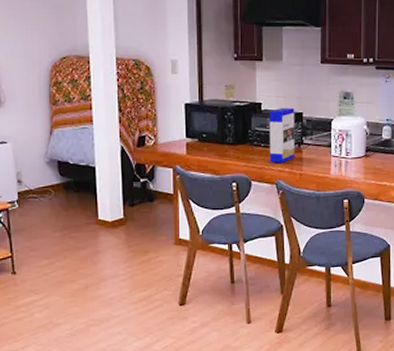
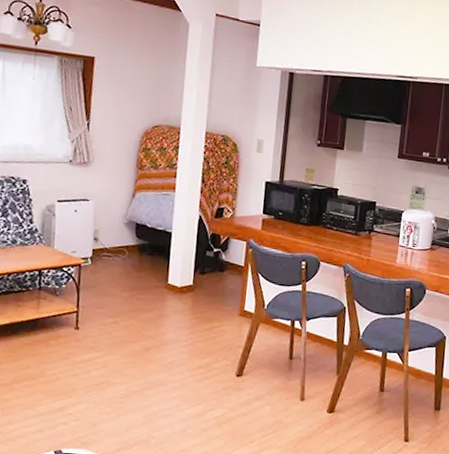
cereal box: present [269,108,295,163] -> none [339,195,369,247]

